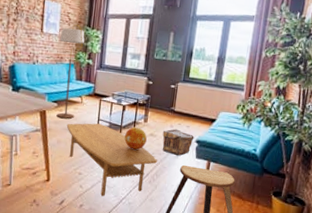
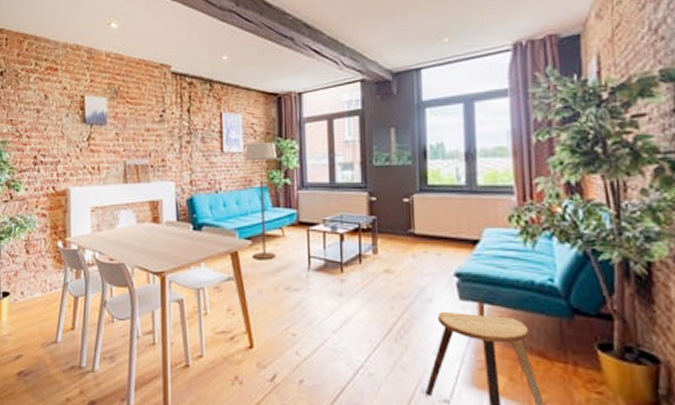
coffee table: present [66,123,158,196] -> none [267,262,403,366]
decorative sphere: present [124,127,147,150] -> none [349,262,381,294]
pouch: present [162,129,194,156] -> none [403,259,451,299]

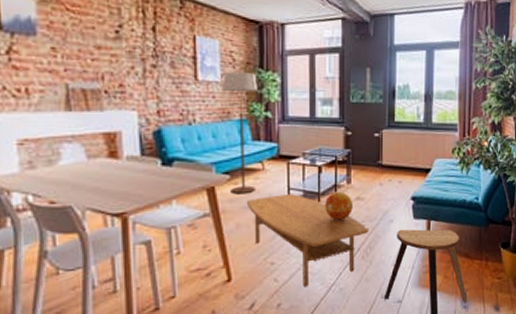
coffee table: none [267,262,403,366] -> present [246,194,370,287]
decorative sphere: none [349,262,381,294] -> present [325,191,353,220]

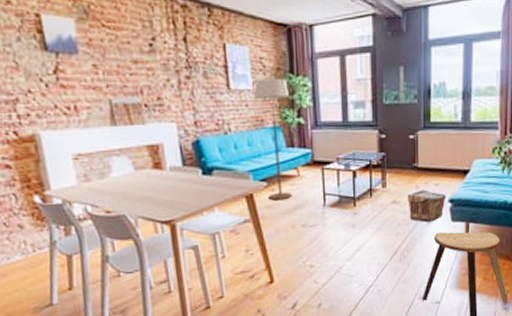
coffee table: present [246,194,370,287] -> none [283,199,406,289]
decorative sphere: present [325,191,353,220] -> none [361,195,389,224]
pouch: none [371,187,409,220] -> present [407,190,446,223]

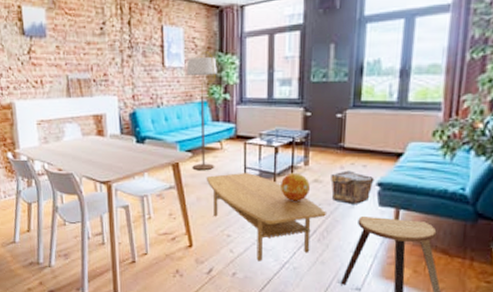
coffee table: none [283,199,406,289] -> present [206,173,327,261]
decorative sphere: none [361,195,389,224] -> present [281,172,310,201]

